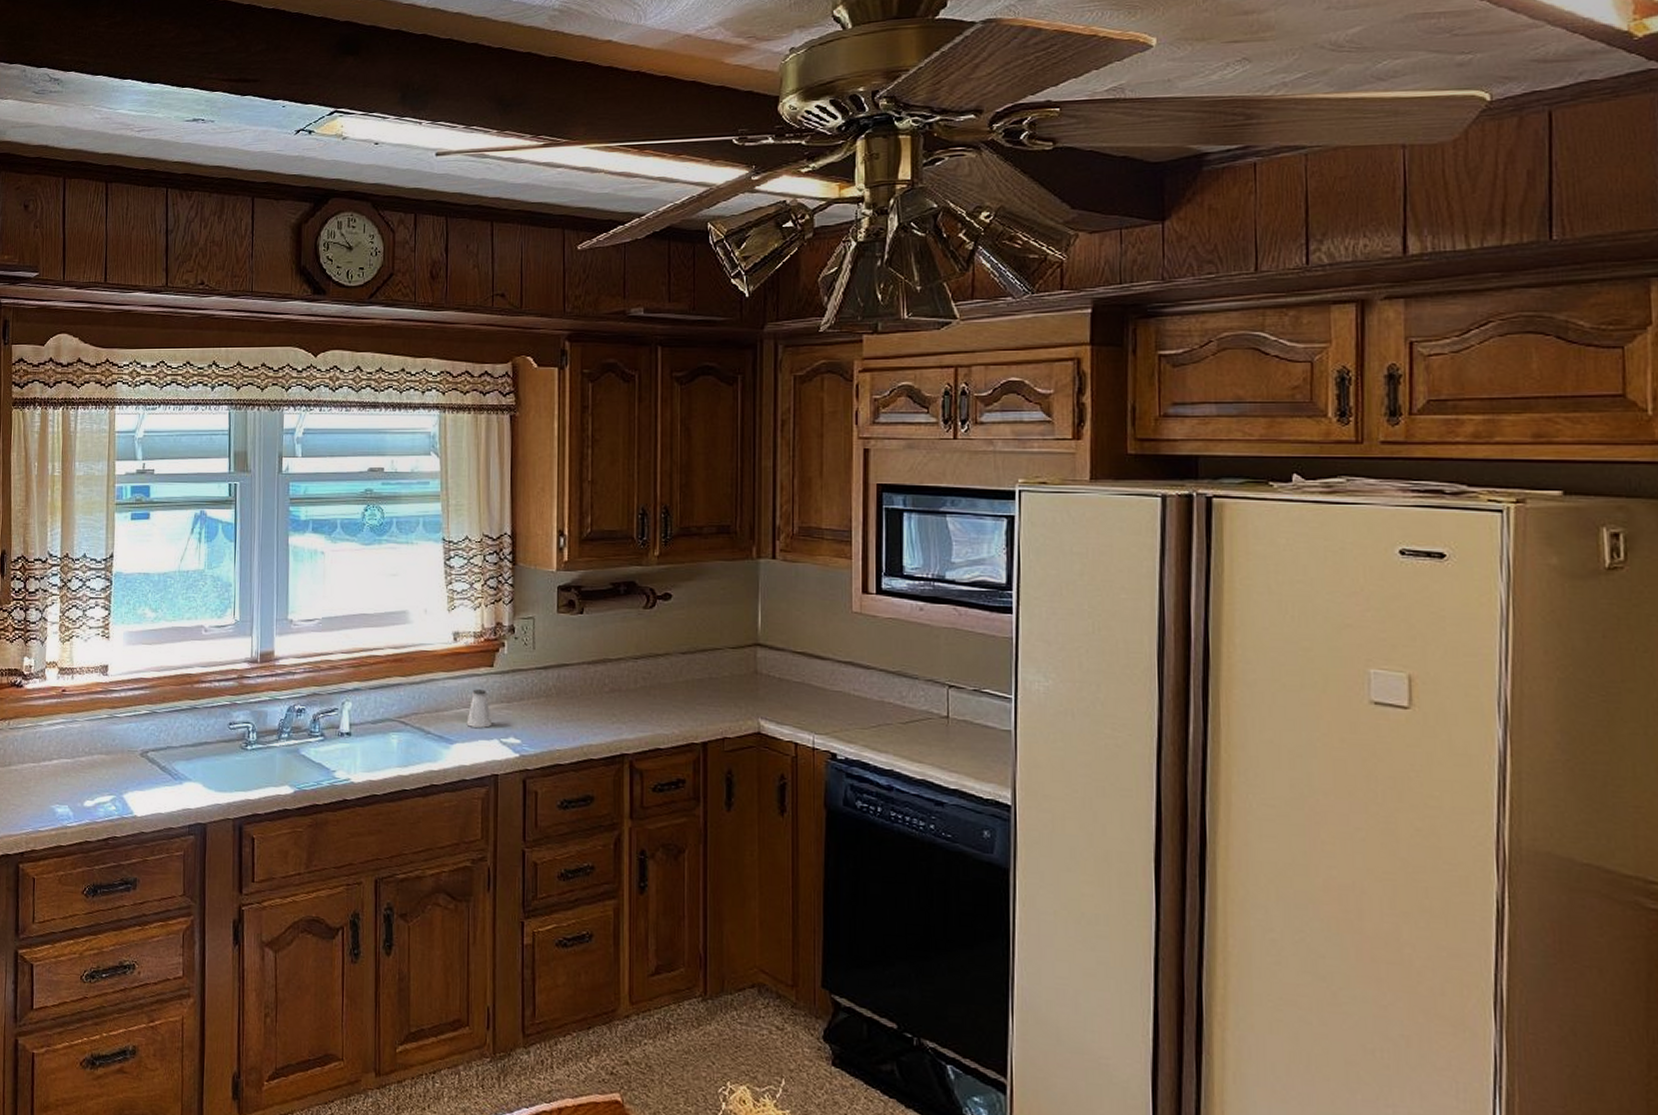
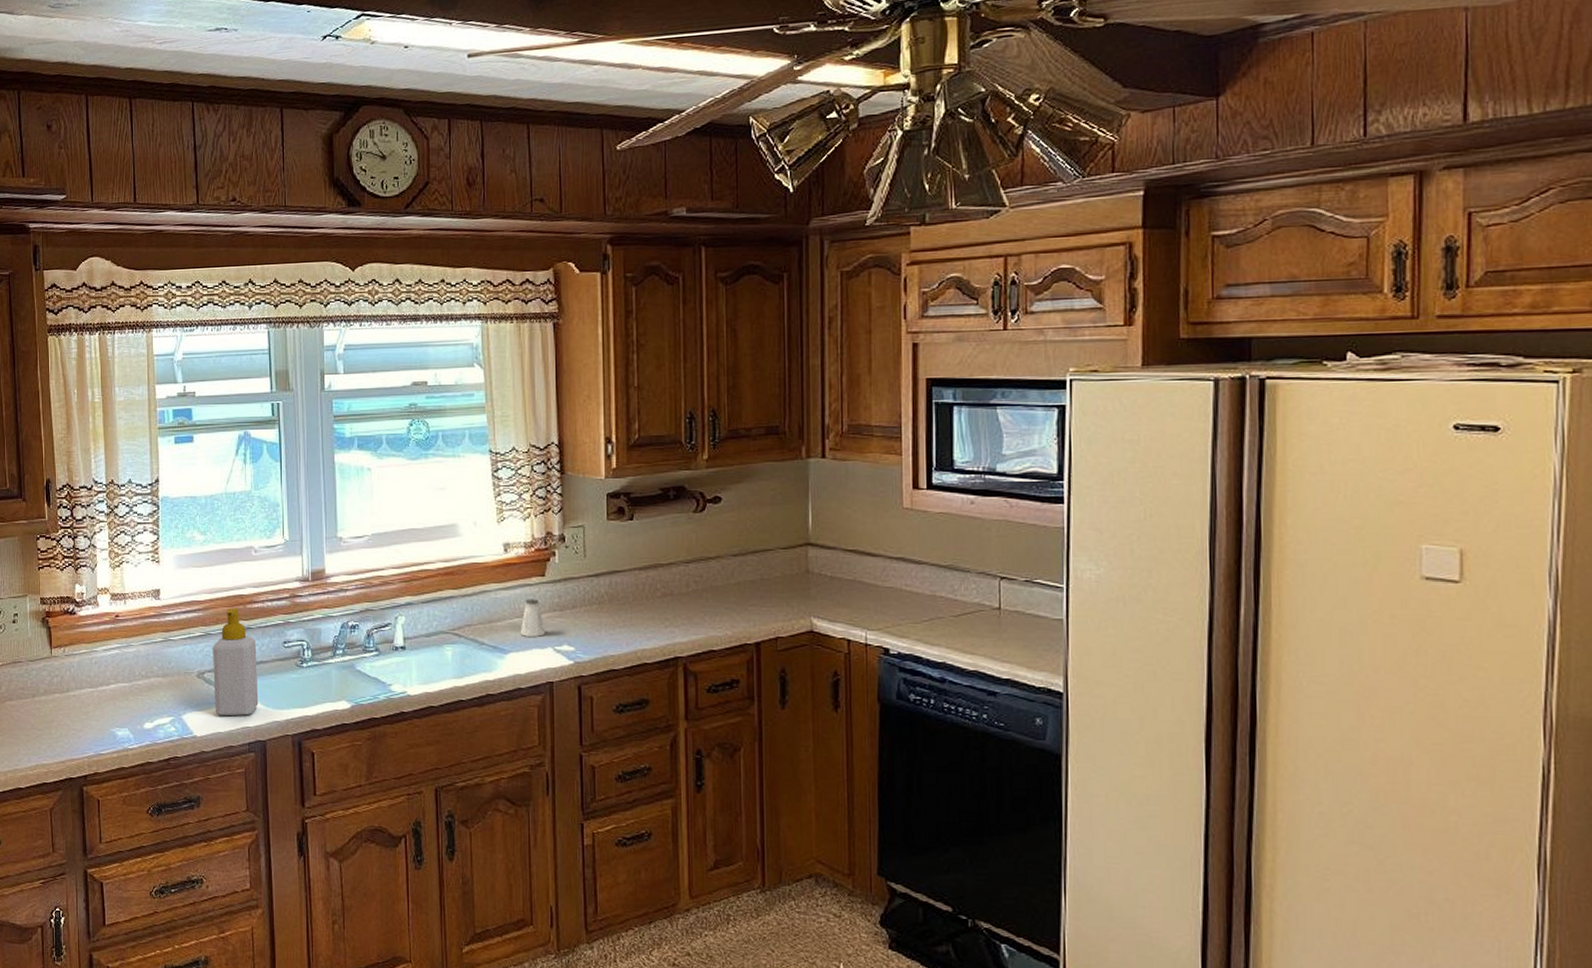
soap bottle: none [156,686,202,797] -> present [213,607,259,717]

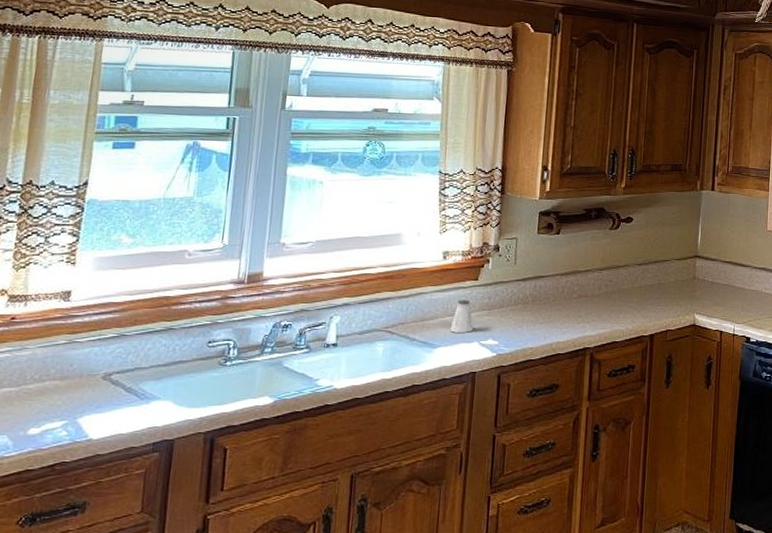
soap bottle: present [213,607,259,717] -> none [118,309,177,417]

